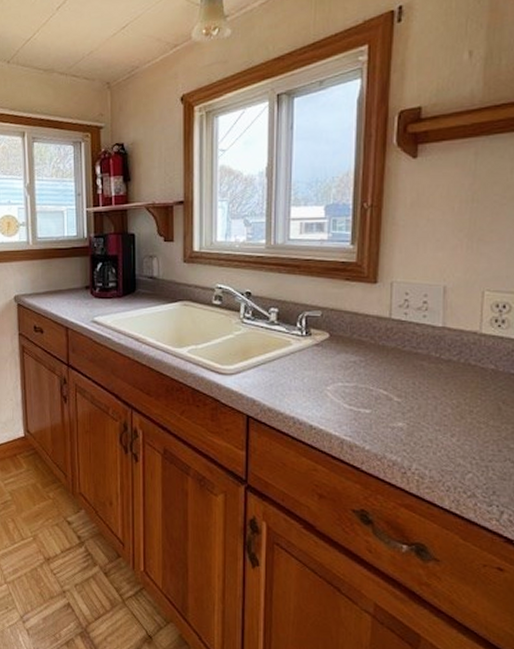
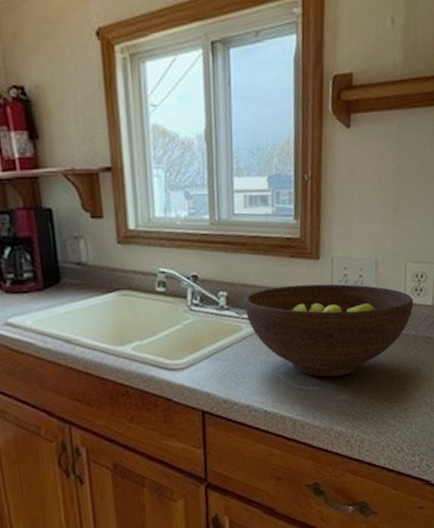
fruit bowl: none [294,306,492,402] -> present [244,283,413,377]

